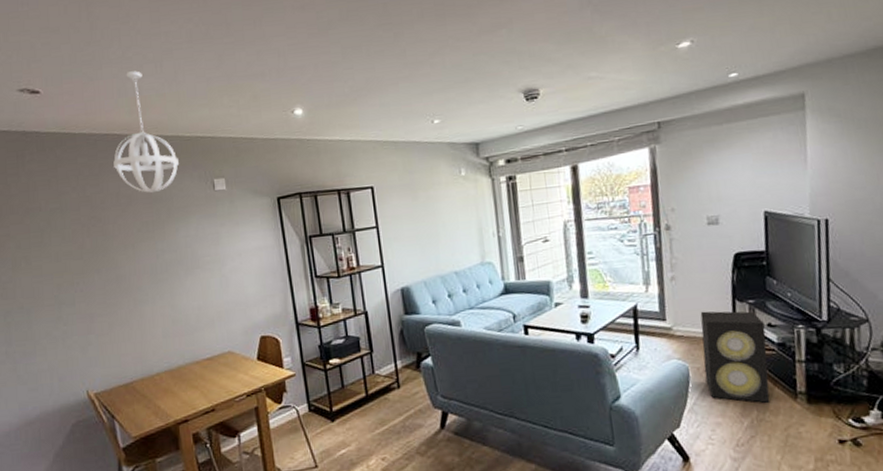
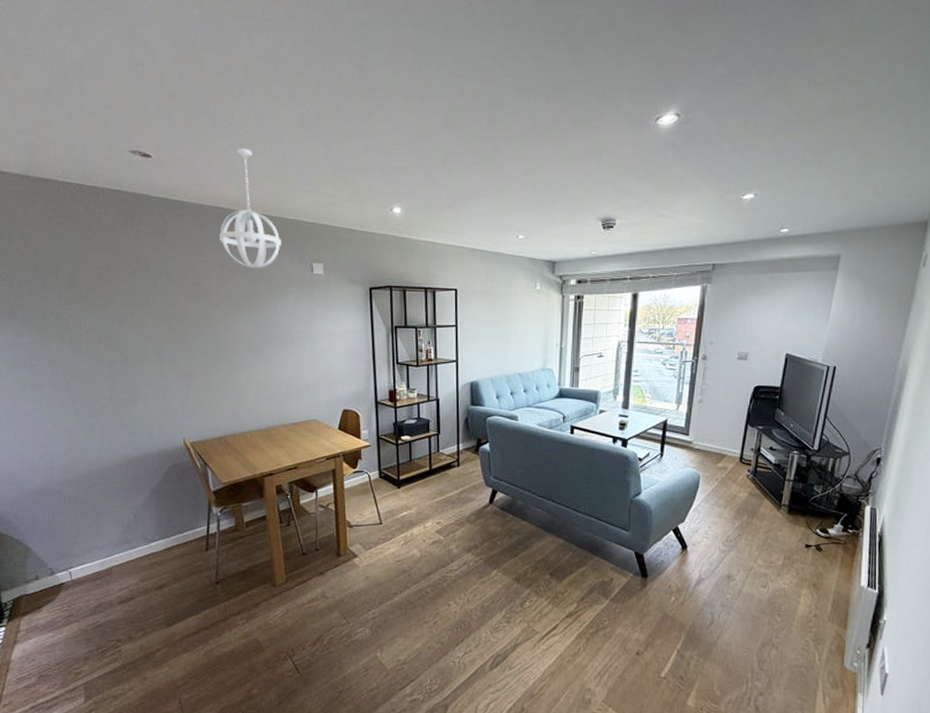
speaker: present [700,311,770,403] -> none [711,431,767,510]

